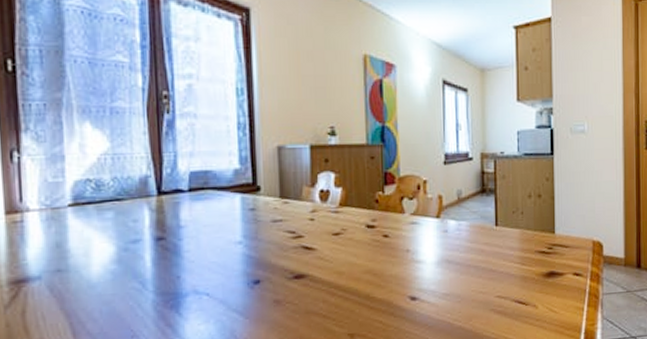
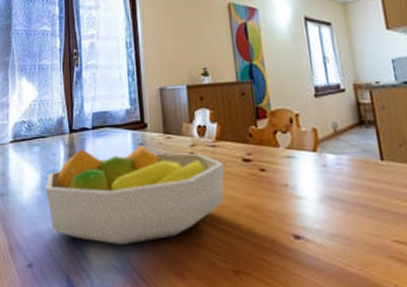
fruit bowl: none [124,210,347,320] -> present [45,145,225,246]

